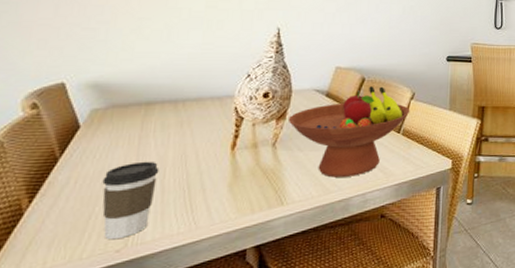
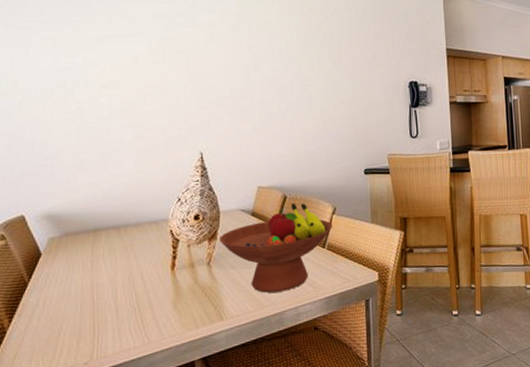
coffee cup: present [102,161,160,240] -> none [66,282,112,354]

